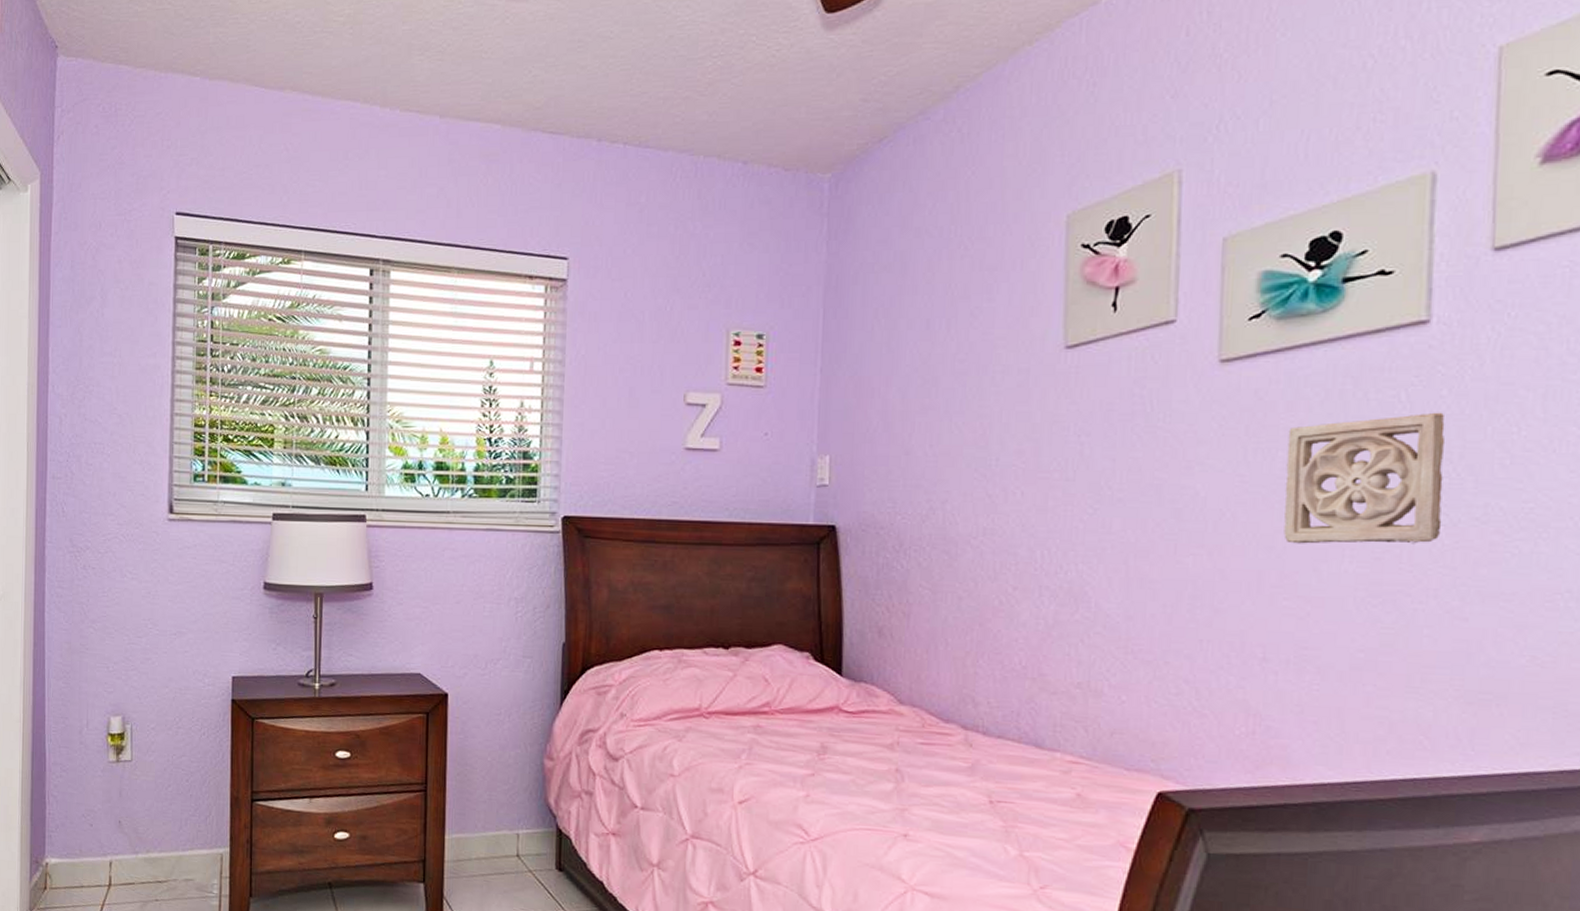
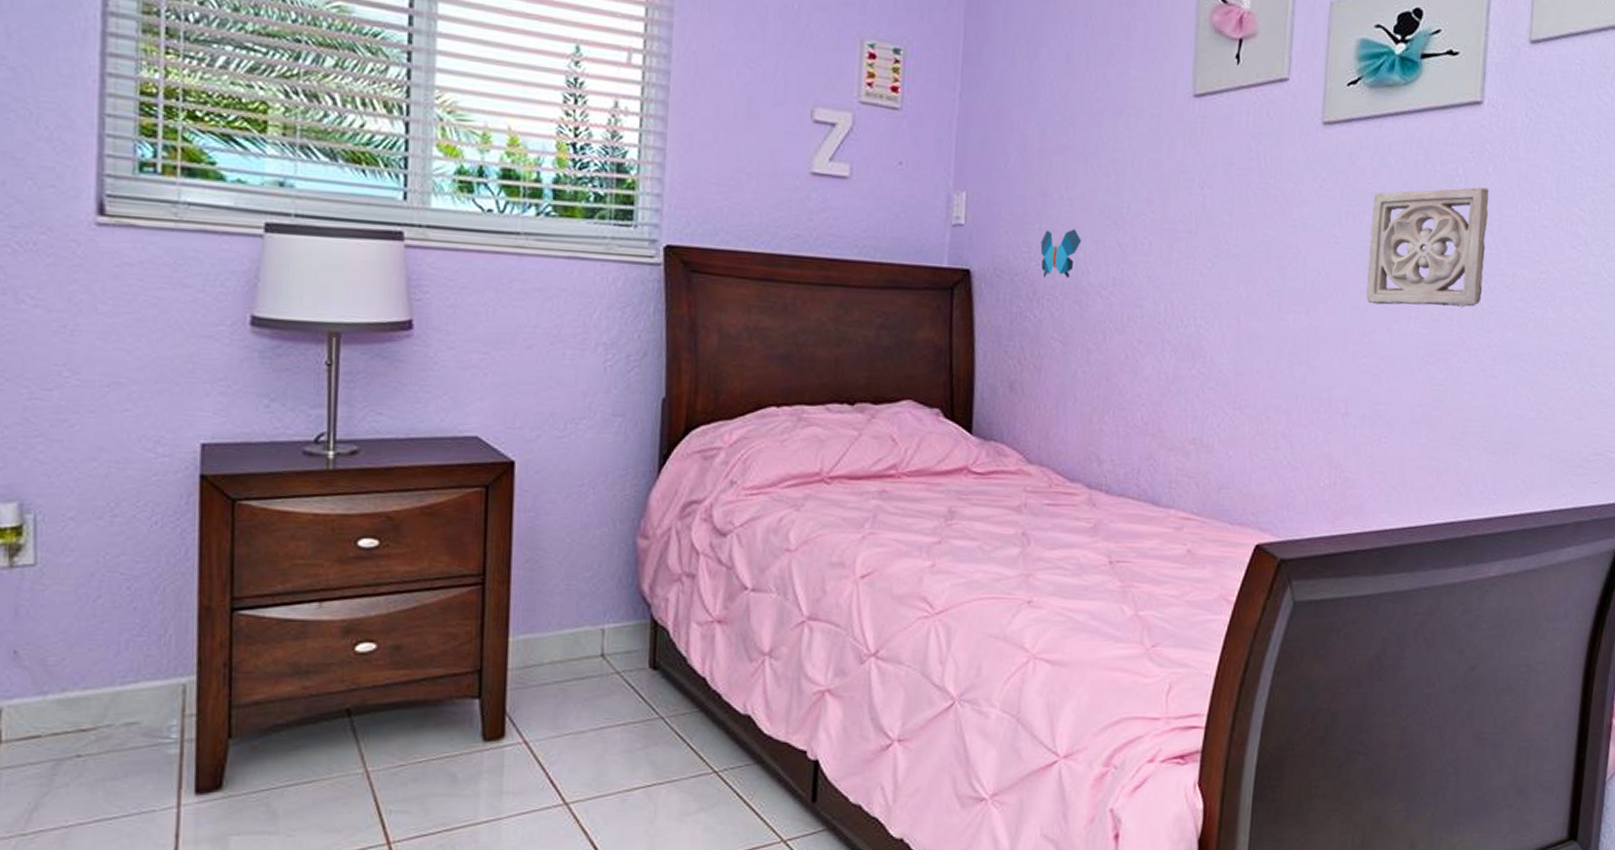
decorative butterfly: none [905,483,948,530] -> present [1040,229,1082,279]

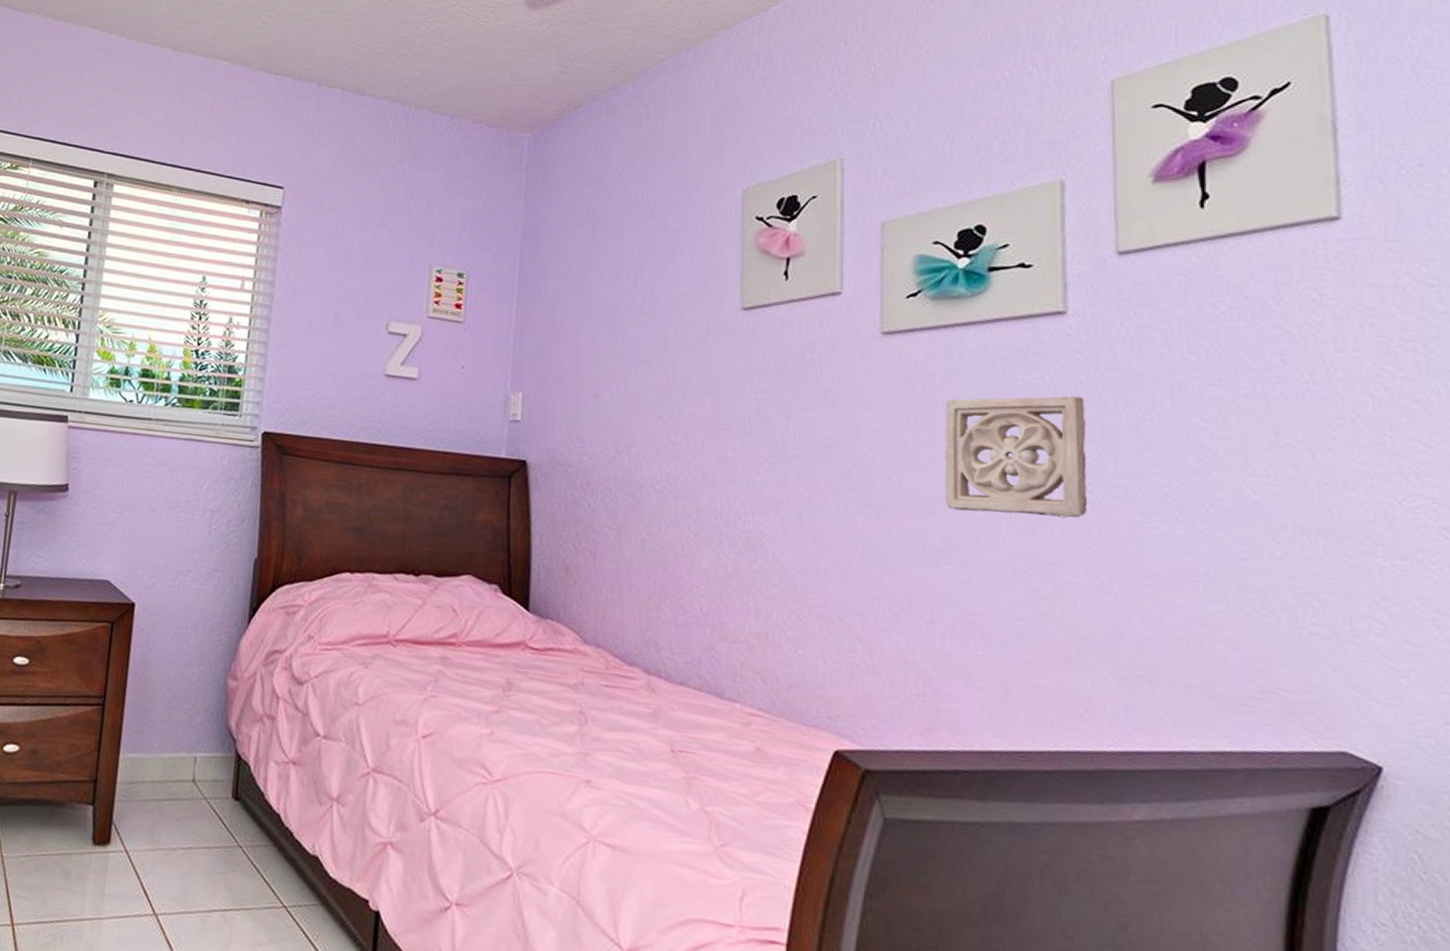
decorative butterfly: present [1040,229,1082,279] -> none [593,427,634,472]

